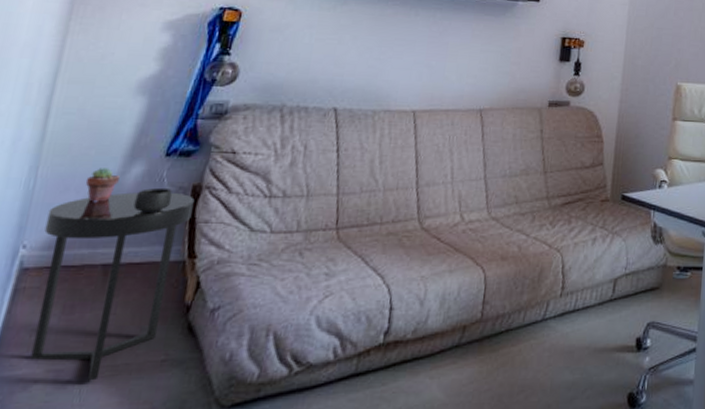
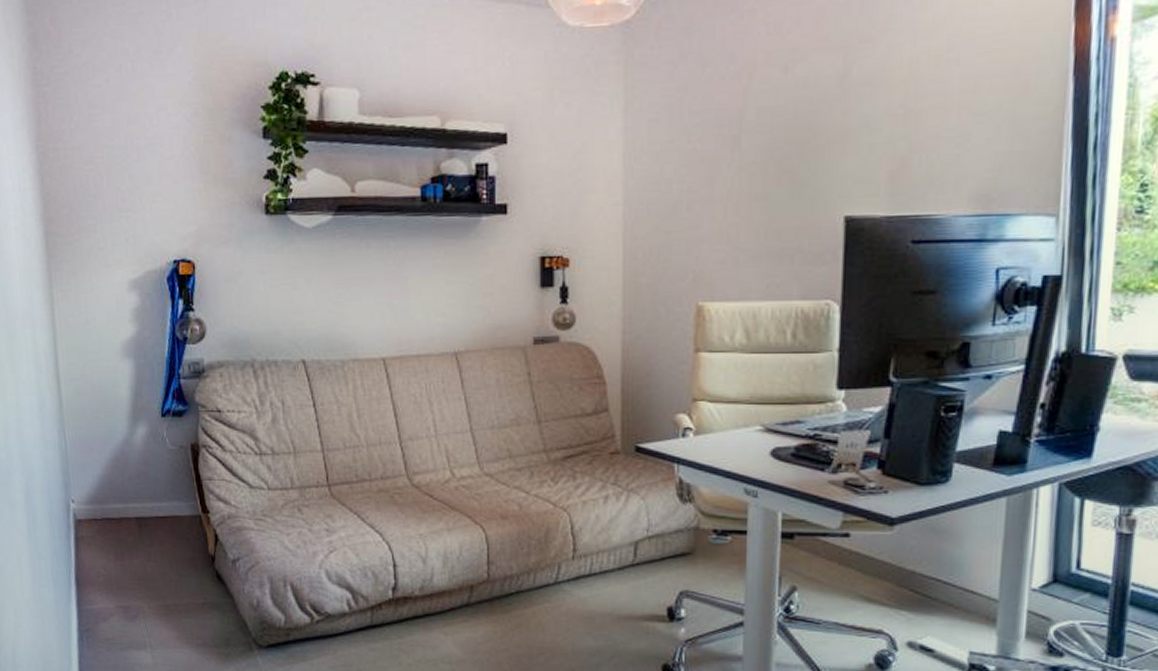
side table: present [30,192,195,381] -> none [82,451,197,617]
potted succulent: present [85,168,120,202] -> none [103,430,129,461]
mug: present [133,187,172,214] -> none [146,447,176,472]

